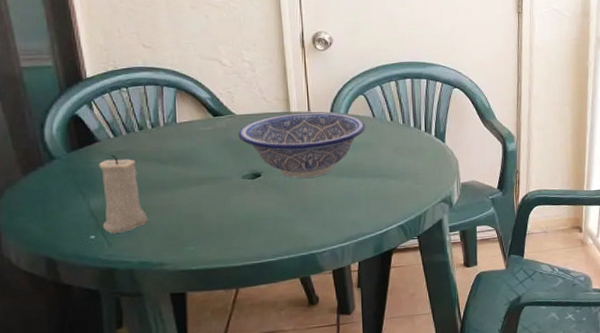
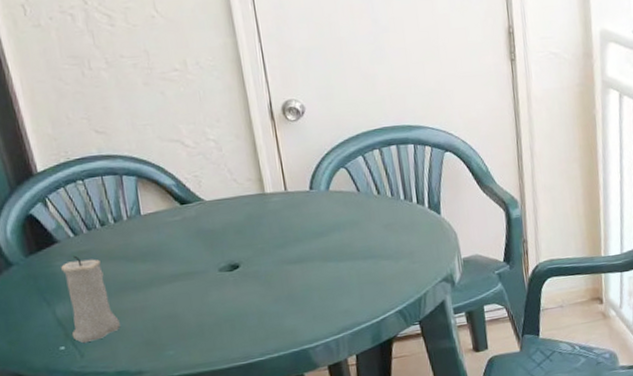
decorative bowl: present [238,112,366,178] -> none [209,190,351,267]

